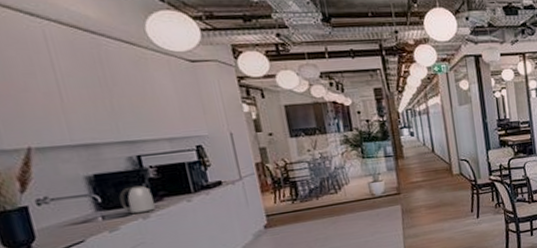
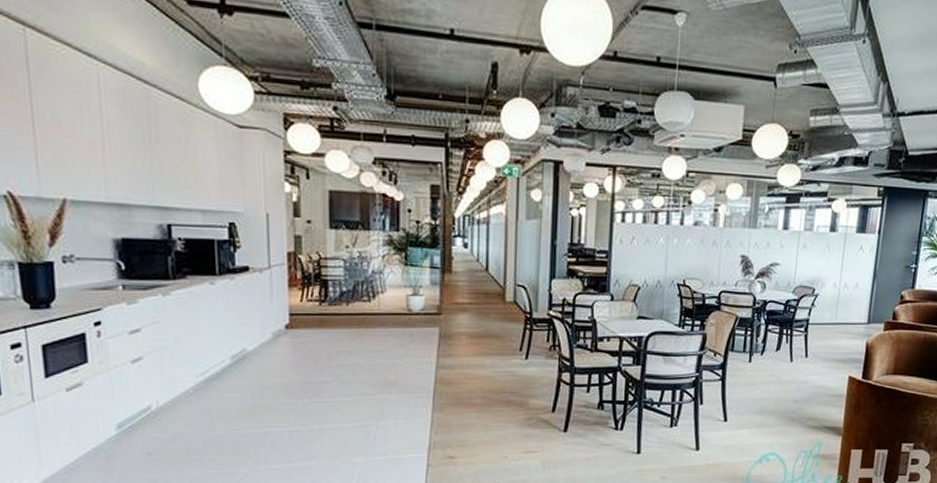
kettle: present [119,185,156,216] -> none [143,257,177,291]

